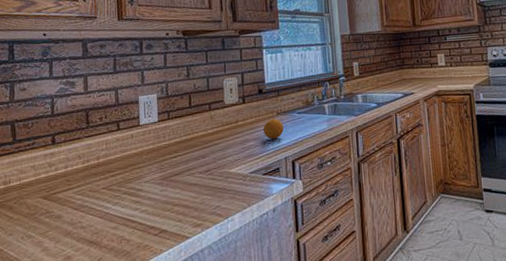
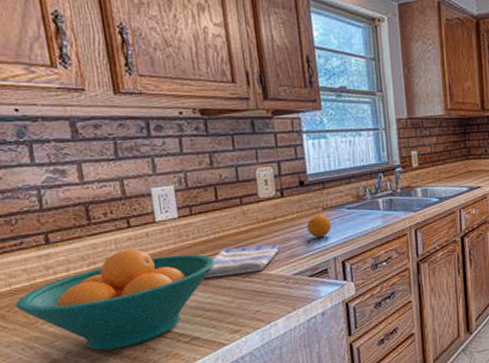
fruit bowl: none [22,149,185,241] -> present [15,249,216,351]
dish towel: none [175,145,241,176] -> present [204,244,281,278]

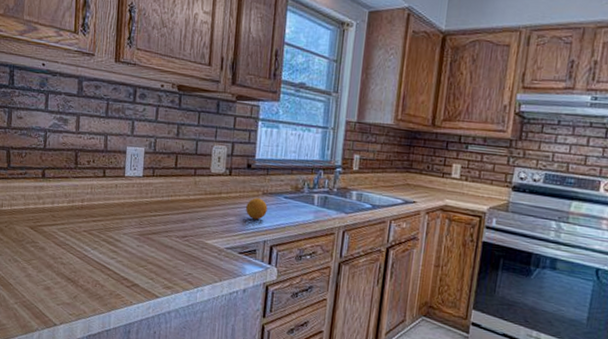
fruit bowl: present [15,249,216,351] -> none [12,195,164,279]
dish towel: present [204,244,281,278] -> none [153,211,221,239]

